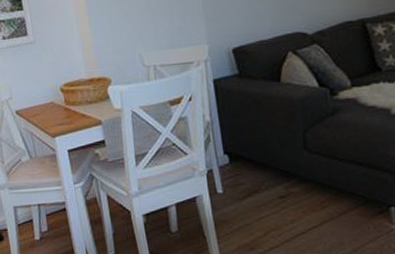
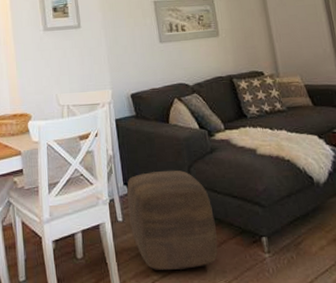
ottoman: none [228,136,336,243] -> present [127,170,218,270]

